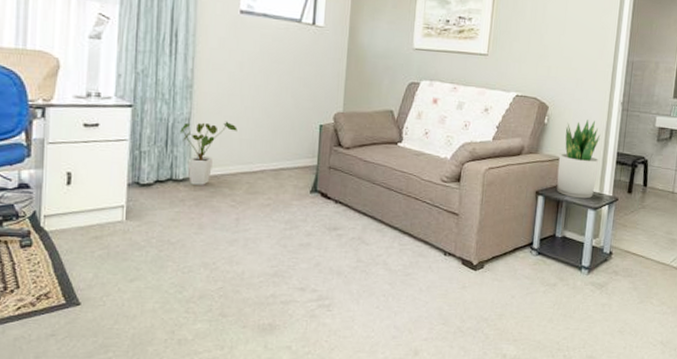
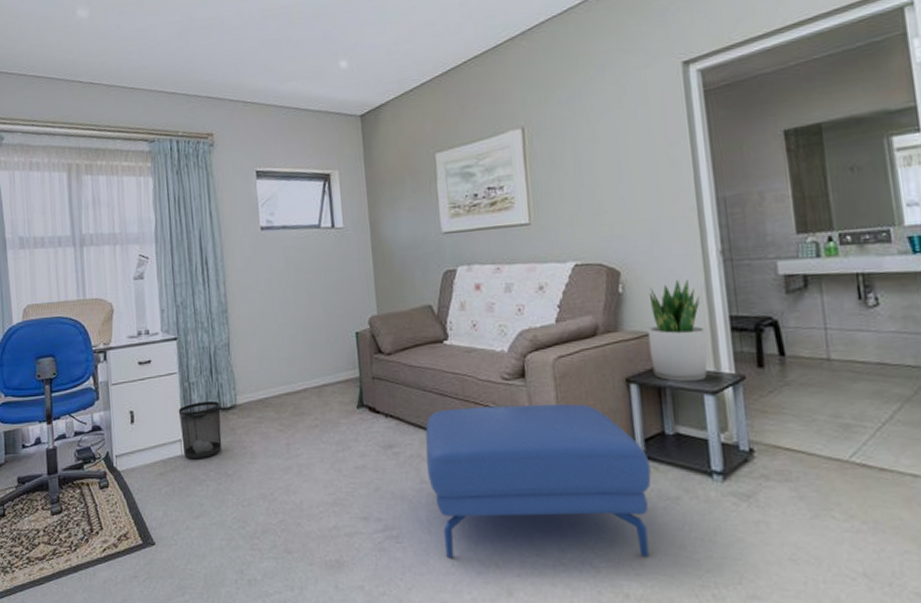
waste bin: none [124,170,172,226] -> present [178,400,222,460]
house plant: present [180,121,238,185] -> none [222,341,275,412]
ottoman: none [364,201,541,328] -> present [425,403,652,558]

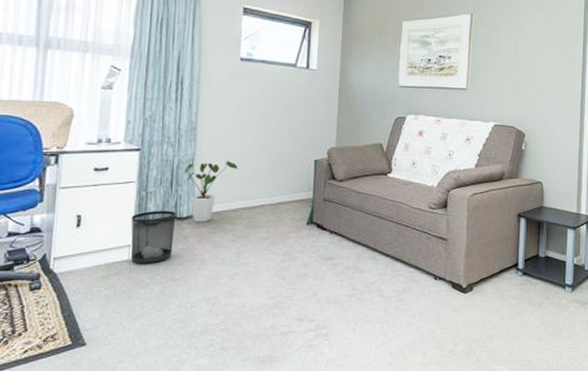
house plant: none [222,341,275,412] -> present [184,160,238,222]
ottoman: present [425,403,652,558] -> none [359,229,526,352]
planter: present [647,279,708,382] -> none [536,145,575,219]

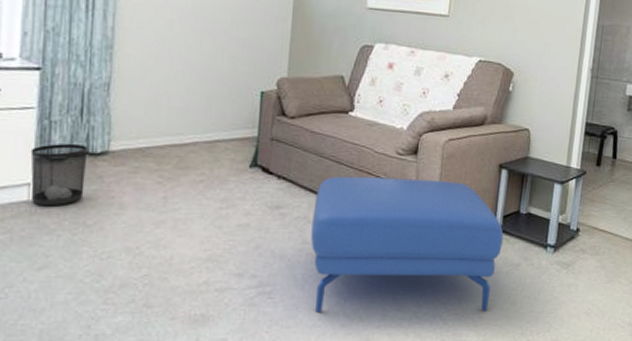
house plant: present [184,160,238,222] -> none [98,86,166,160]
ottoman: none [359,229,526,352] -> present [311,176,504,312]

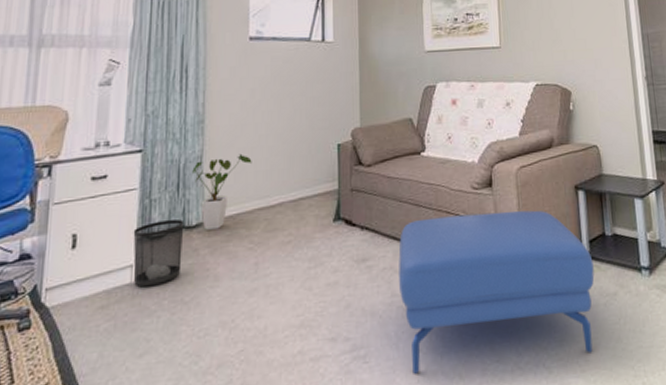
house plant: none [98,86,166,160] -> present [192,153,252,230]

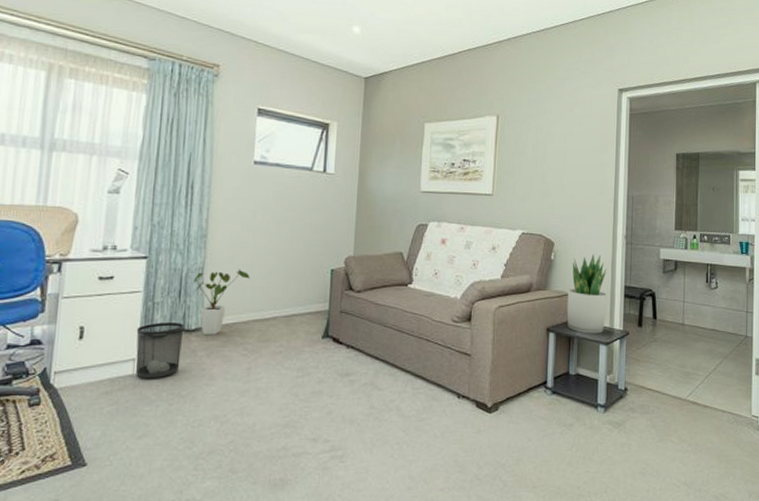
ottoman: present [398,210,595,374] -> none [377,343,555,475]
planter: none [592,100,637,188] -> present [566,254,607,334]

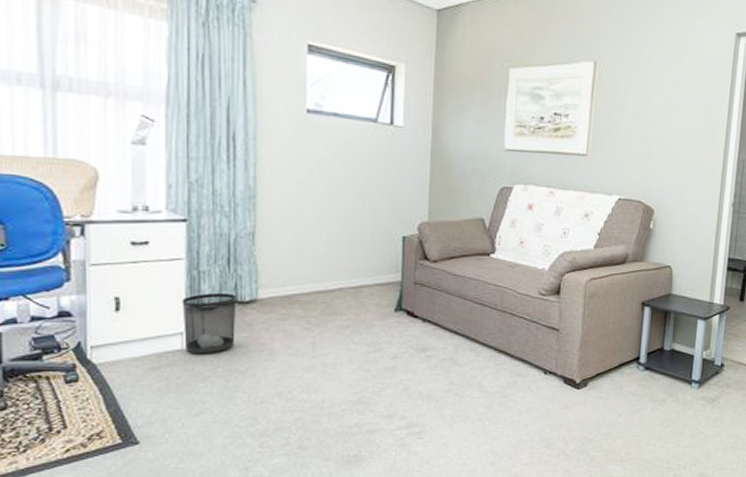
house plant: present [193,269,250,335] -> none [244,235,310,307]
planter: present [566,254,607,334] -> none [664,223,711,309]

